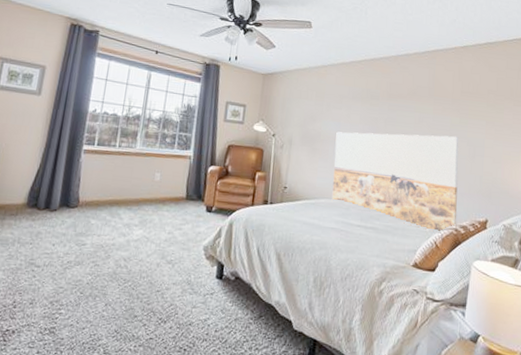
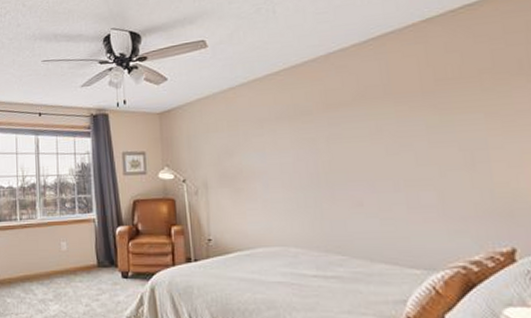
wall art: present [331,132,459,234] -> none [262,140,465,275]

